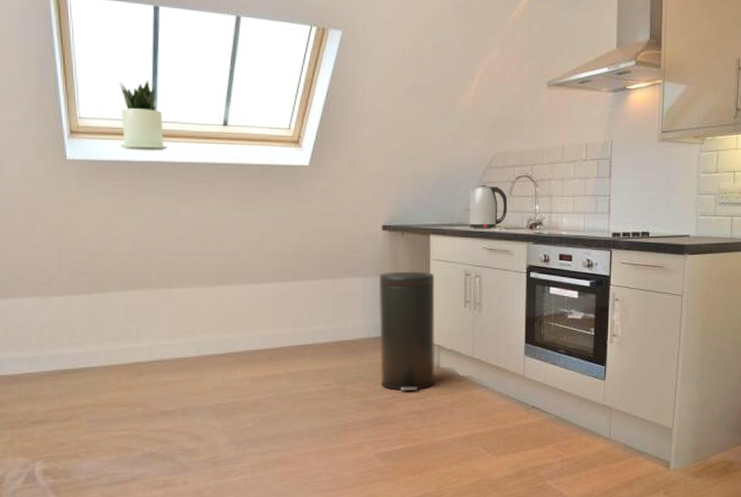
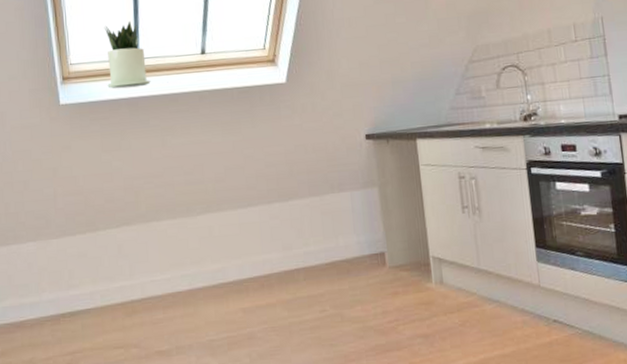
pedal bin: present [379,271,435,390] -> none [368,179,439,313]
kettle: present [468,184,508,228] -> none [452,79,497,127]

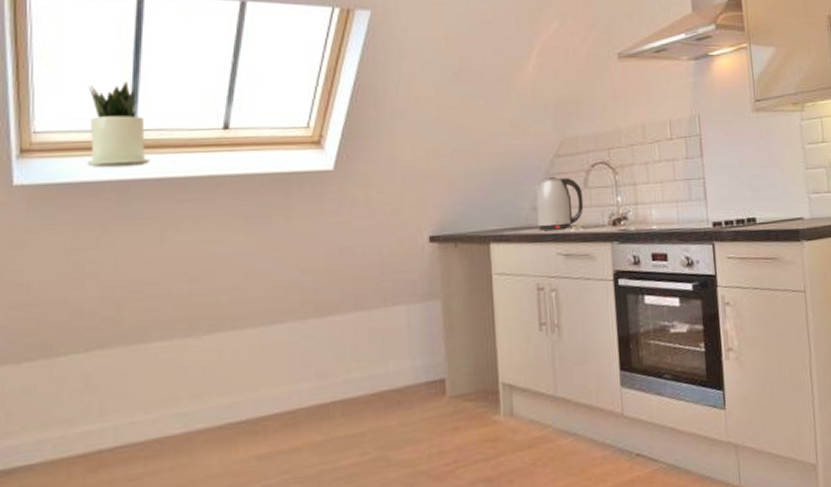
kettle: none [452,79,497,127] -> present [534,176,584,231]

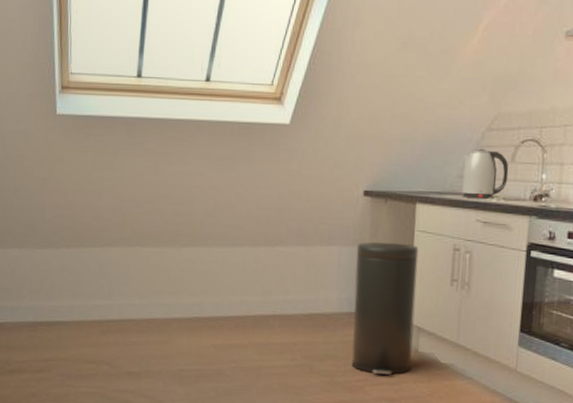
planter: present [87,81,150,168] -> none [106,35,151,107]
pedal bin: none [428,290,508,452] -> present [351,242,419,375]

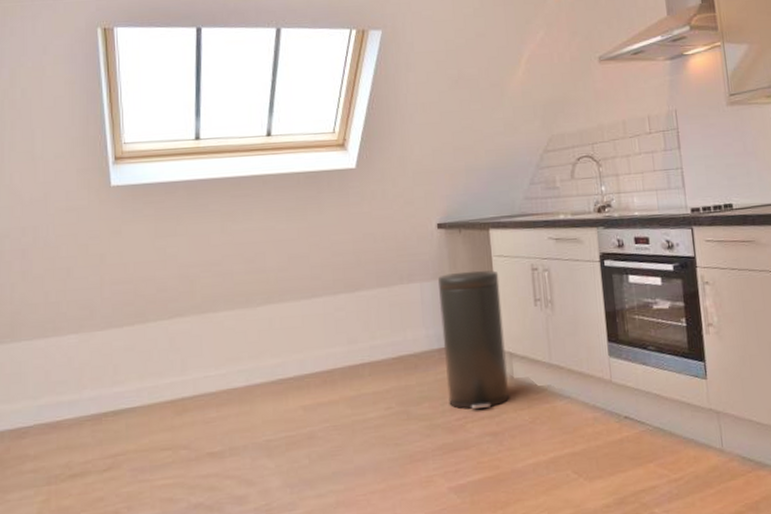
kettle: present [462,148,509,199] -> none [526,169,571,218]

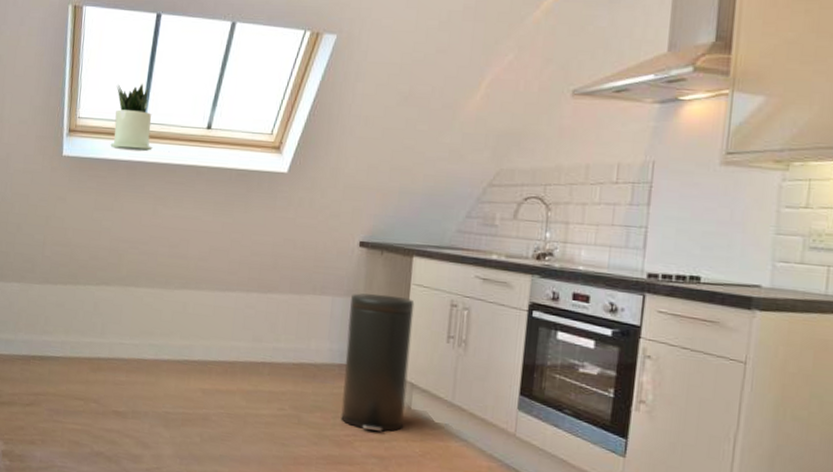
planter: none [162,99,212,171] -> present [110,83,153,152]

